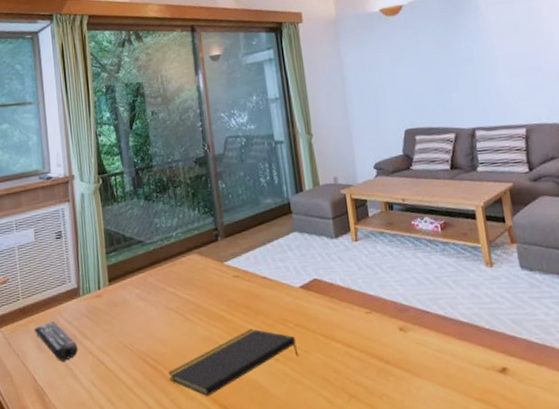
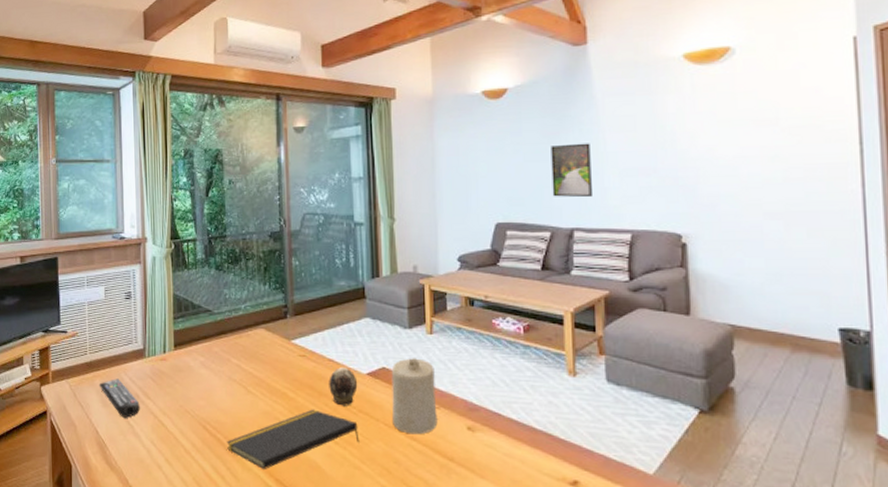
decorative egg: none [264,283,292,322] -> present [329,367,358,406]
candle: none [322,266,371,342] -> present [391,358,438,435]
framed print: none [446,49,488,101] -> present [551,143,592,198]

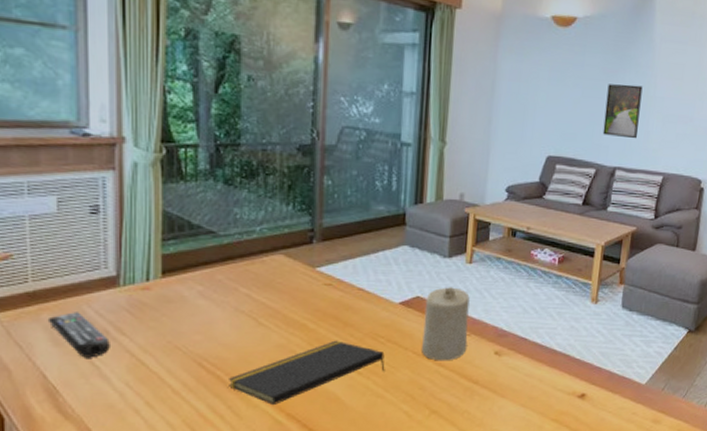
decorative egg: present [329,367,358,406] -> none [356,297,389,336]

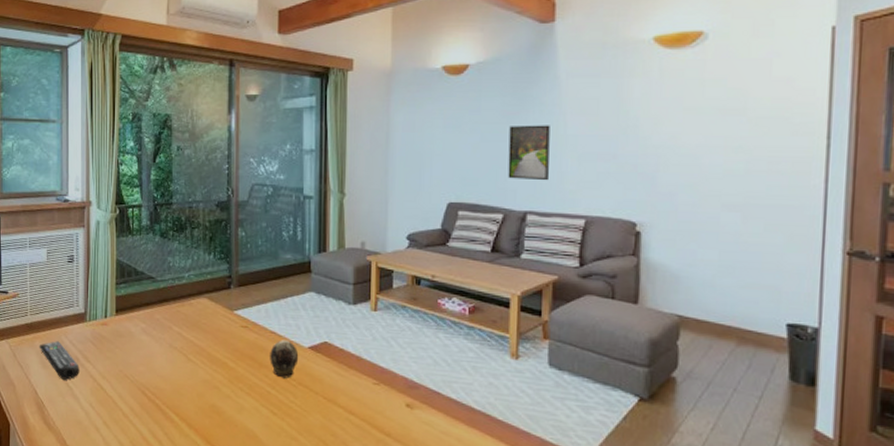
notepad: present [229,340,385,406] -> none [165,379,298,437]
decorative egg: none [356,297,389,336] -> present [270,340,299,379]
candle: present [422,287,470,361] -> none [332,334,377,409]

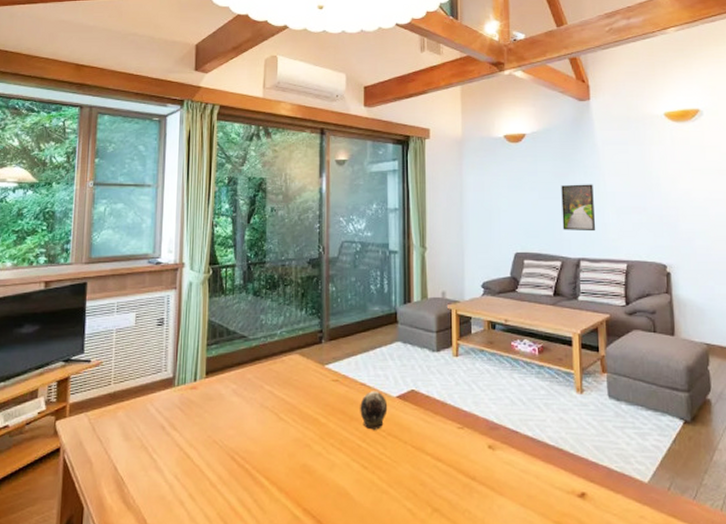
remote control: present [39,341,79,380] -> none [121,410,165,452]

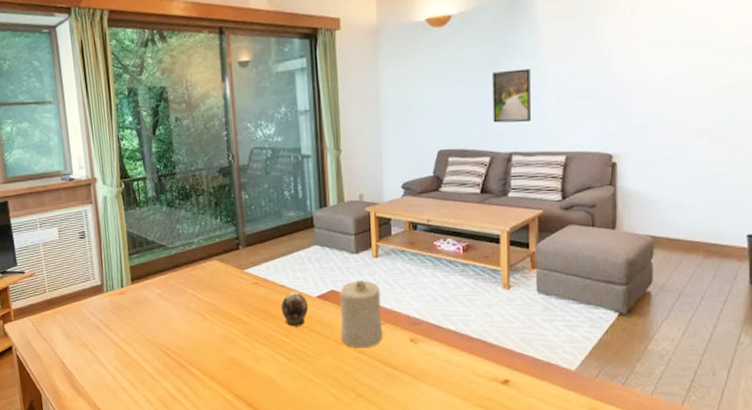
candle: none [420,380,461,455] -> present [339,280,383,348]

